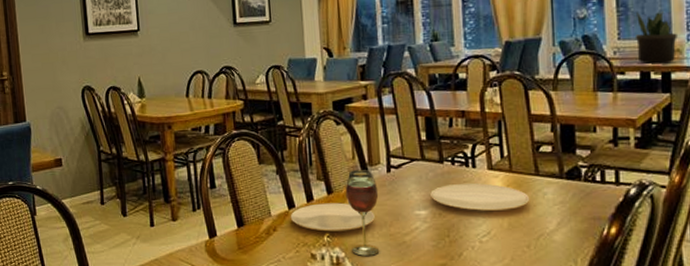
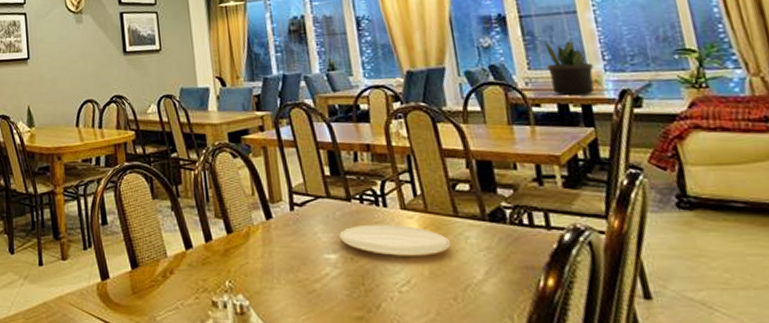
plate: present [290,202,375,232] -> none [187,243,280,276]
wineglass: present [345,169,380,256] -> none [245,206,288,305]

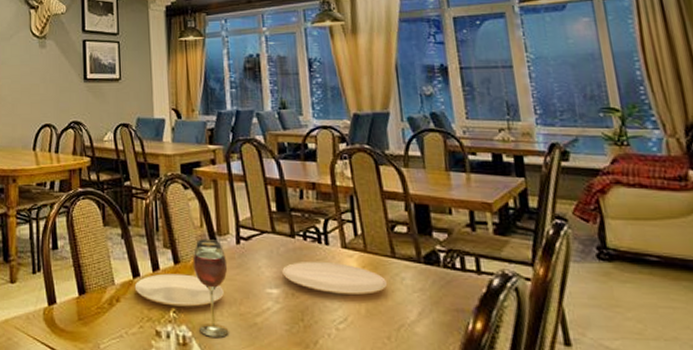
plate: none [187,243,280,276] -> present [134,273,224,307]
wineglass: none [245,206,288,305] -> present [192,238,229,337]
planter: present [545,40,594,96] -> none [482,93,526,147]

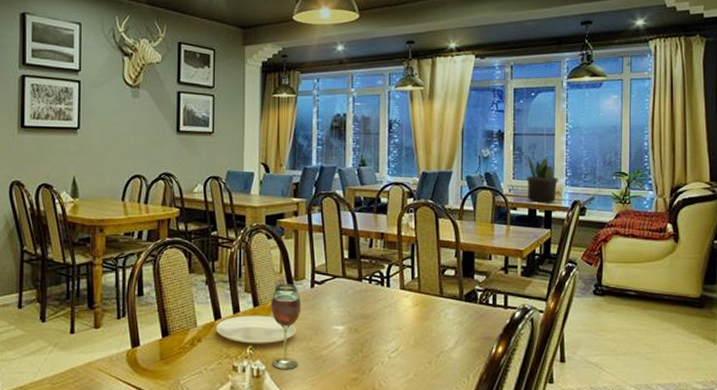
plate: present [282,262,388,295] -> none [348,302,434,328]
planter: none [482,93,526,147] -> present [527,156,558,203]

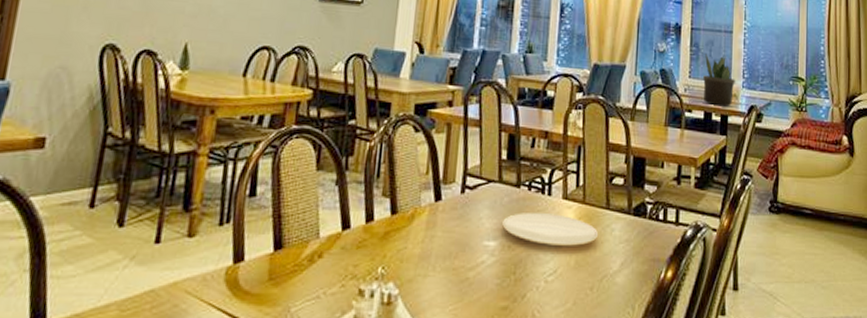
plate: present [215,315,296,344] -> none [342,225,440,262]
wineglass: present [270,283,302,369] -> none [407,186,449,294]
plate: none [348,302,434,328] -> present [502,213,599,246]

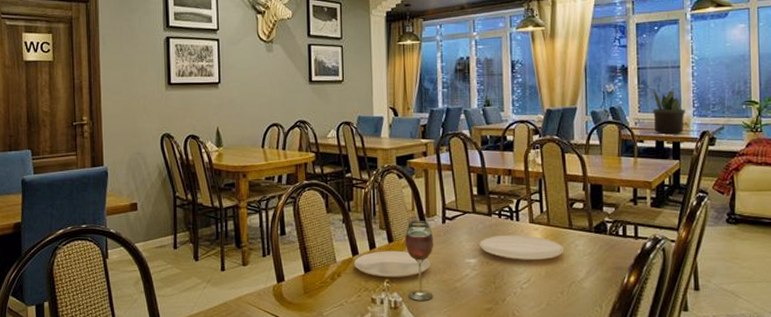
plate: none [342,225,440,262] -> present [353,250,430,278]
wineglass: none [407,186,449,294] -> present [404,220,434,301]

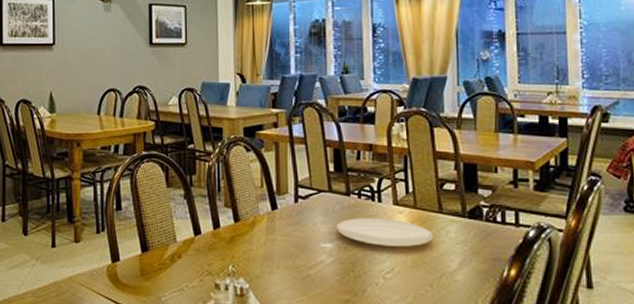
plate: present [353,250,430,278] -> none [195,231,281,261]
wineglass: present [404,220,434,301] -> none [252,198,285,288]
planter: present [653,89,685,135] -> none [535,58,573,109]

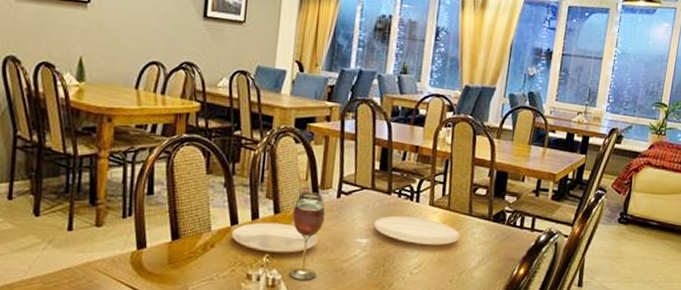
plate: none [195,231,281,261] -> present [231,222,318,253]
wineglass: none [252,198,285,288] -> present [289,191,326,280]

